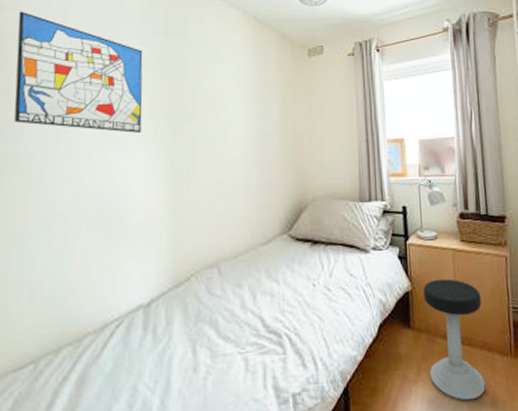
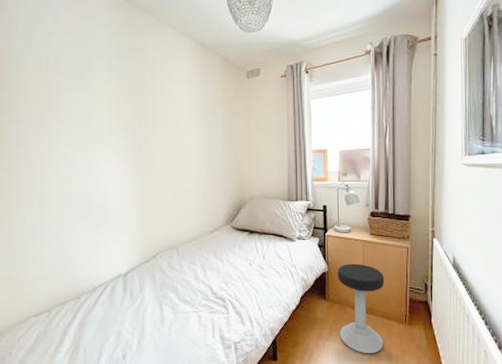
wall art: present [14,11,143,133] -> none [11,41,114,143]

